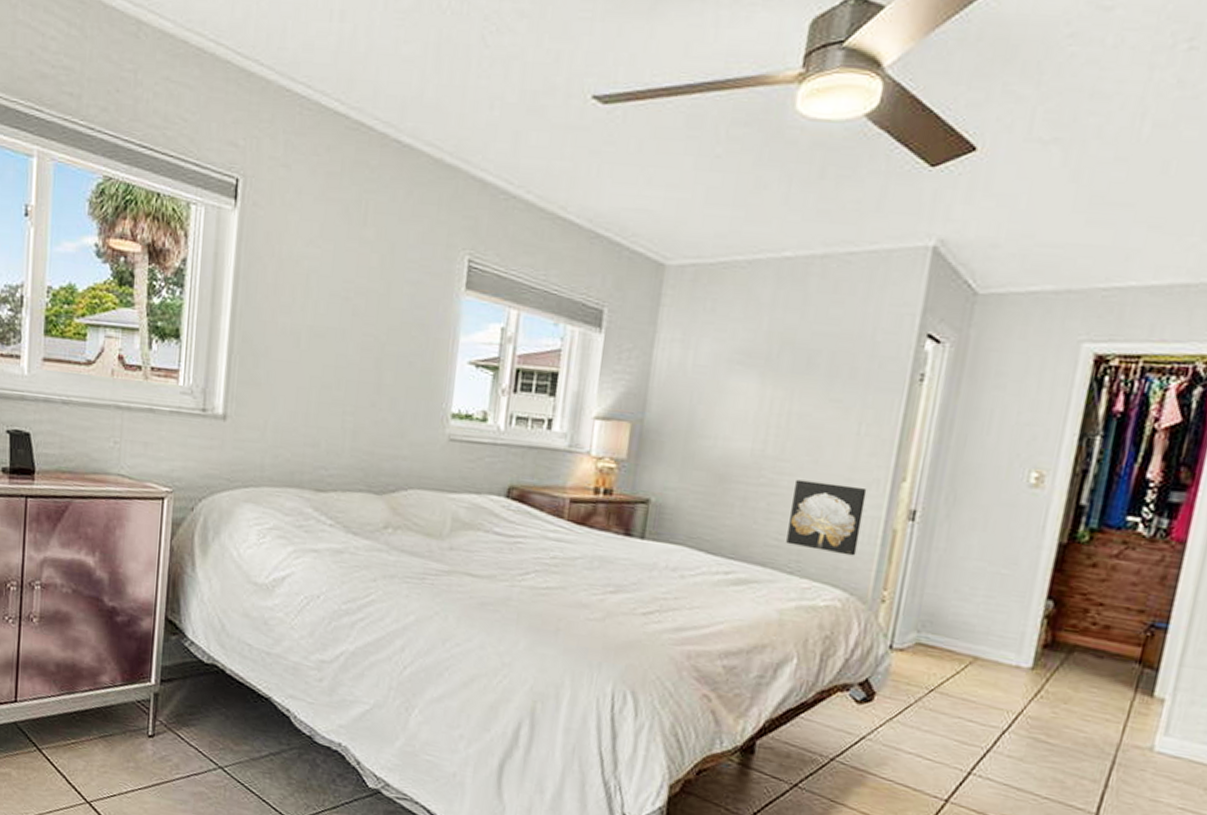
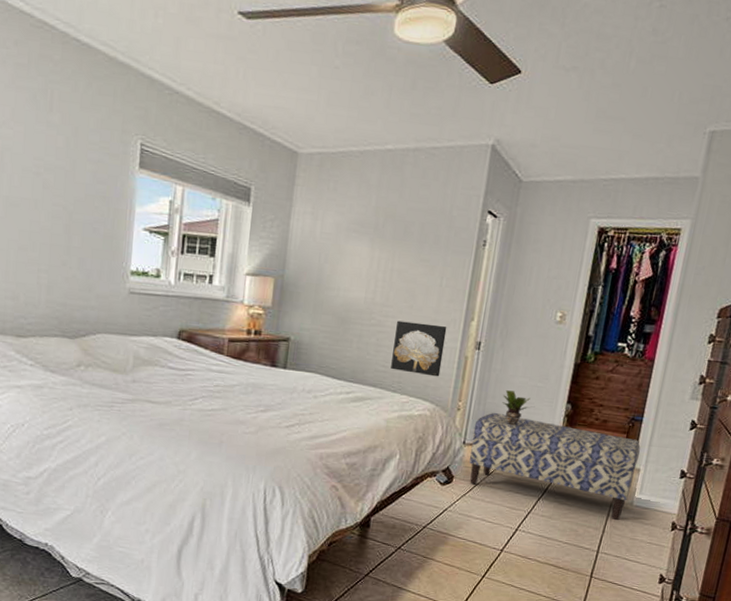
bench: none [897,607,1166,772] -> present [469,412,641,521]
potted plant: none [947,577,994,626] -> present [502,390,533,425]

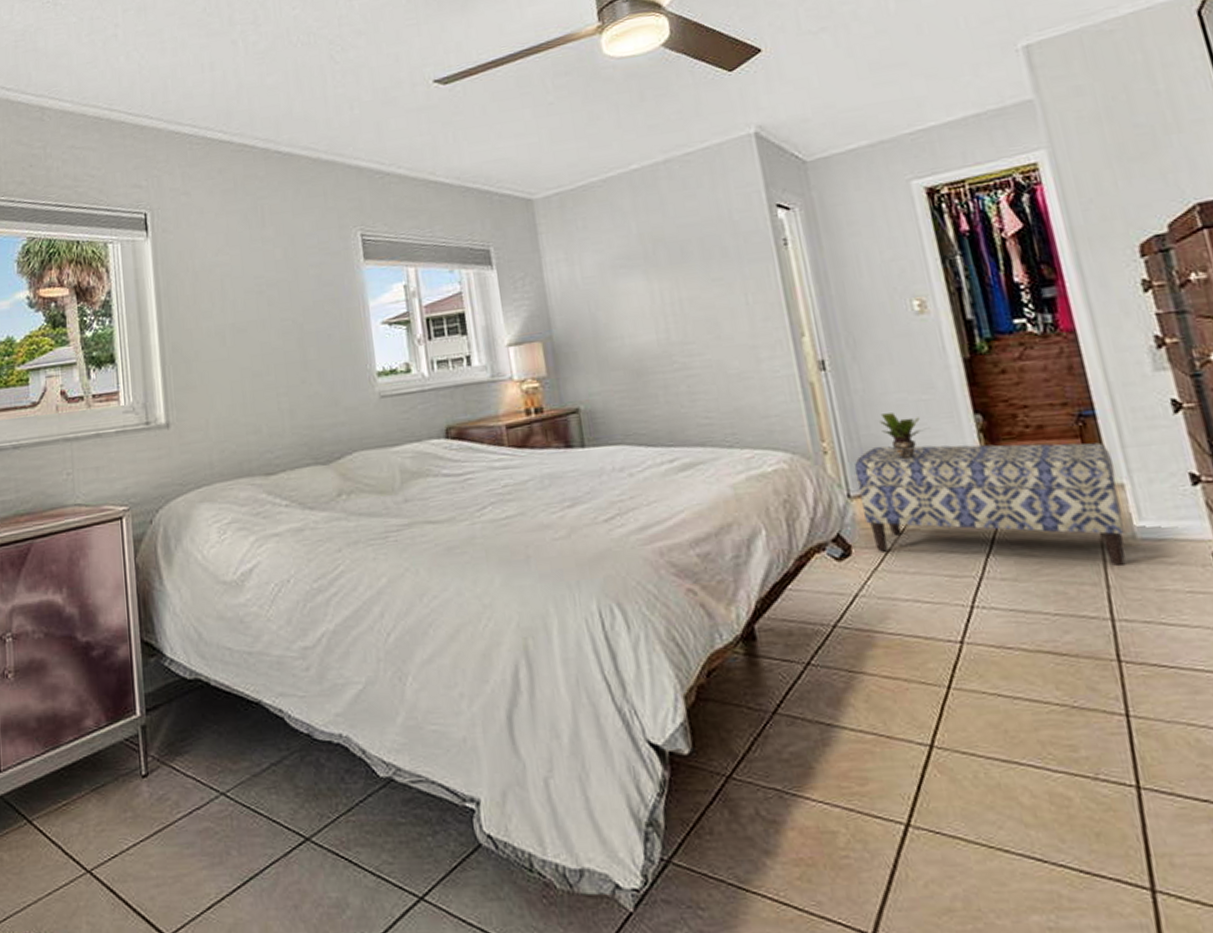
wall art: present [391,320,447,377] -> none [706,350,784,420]

